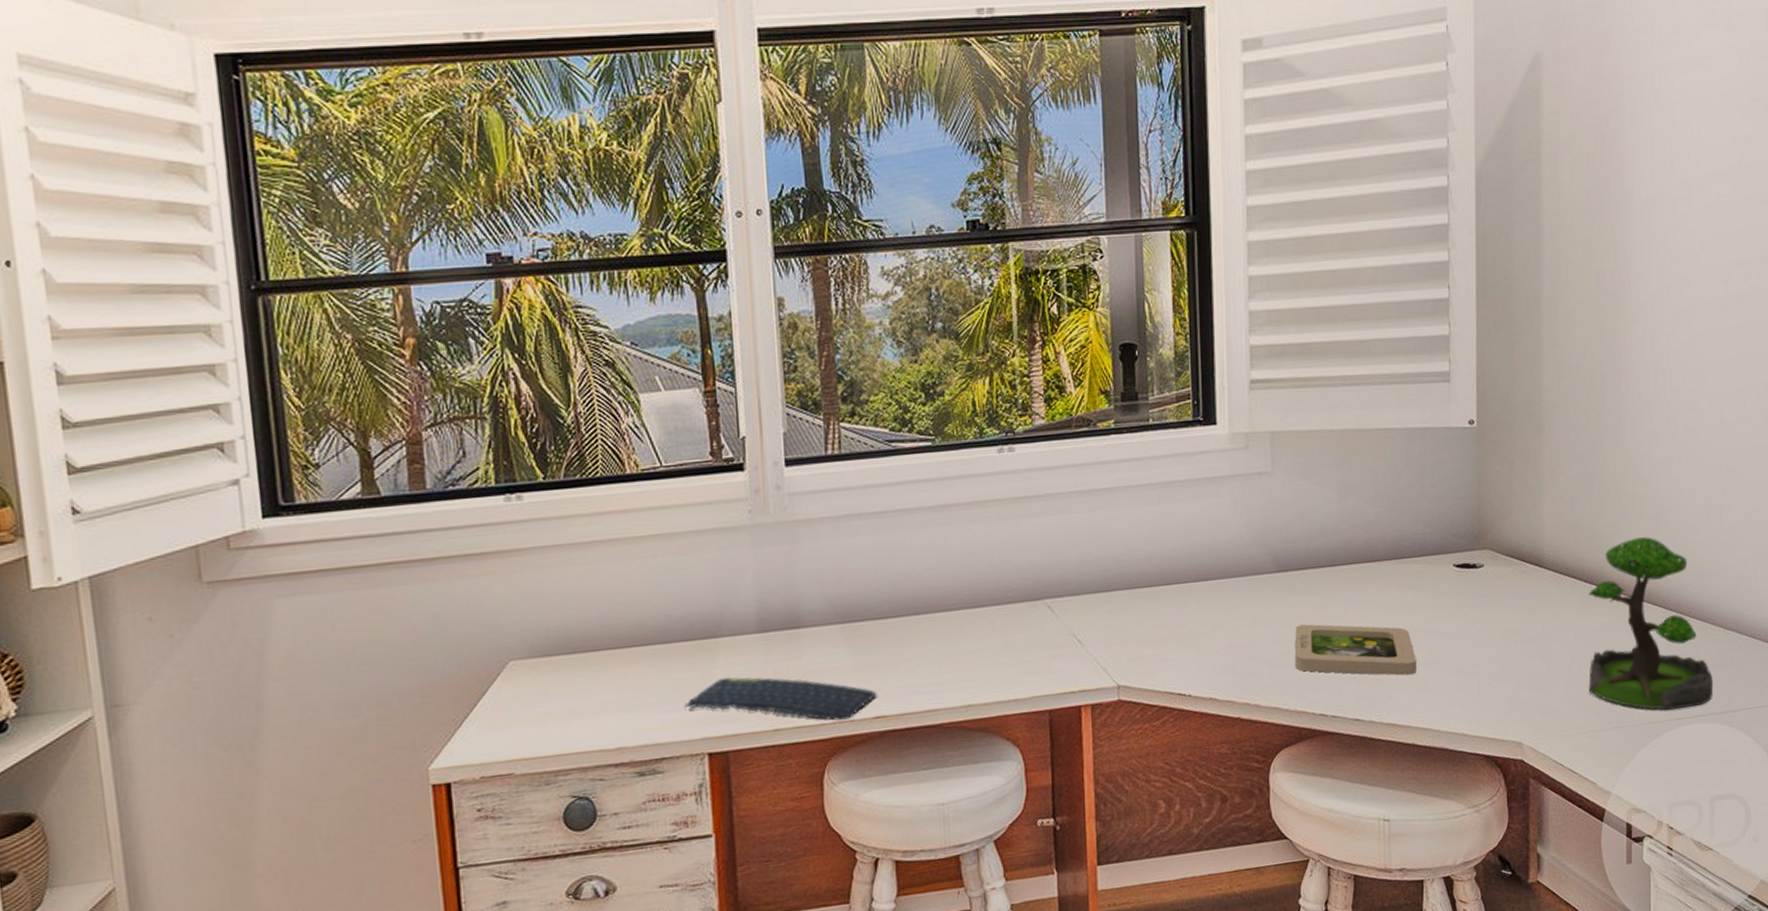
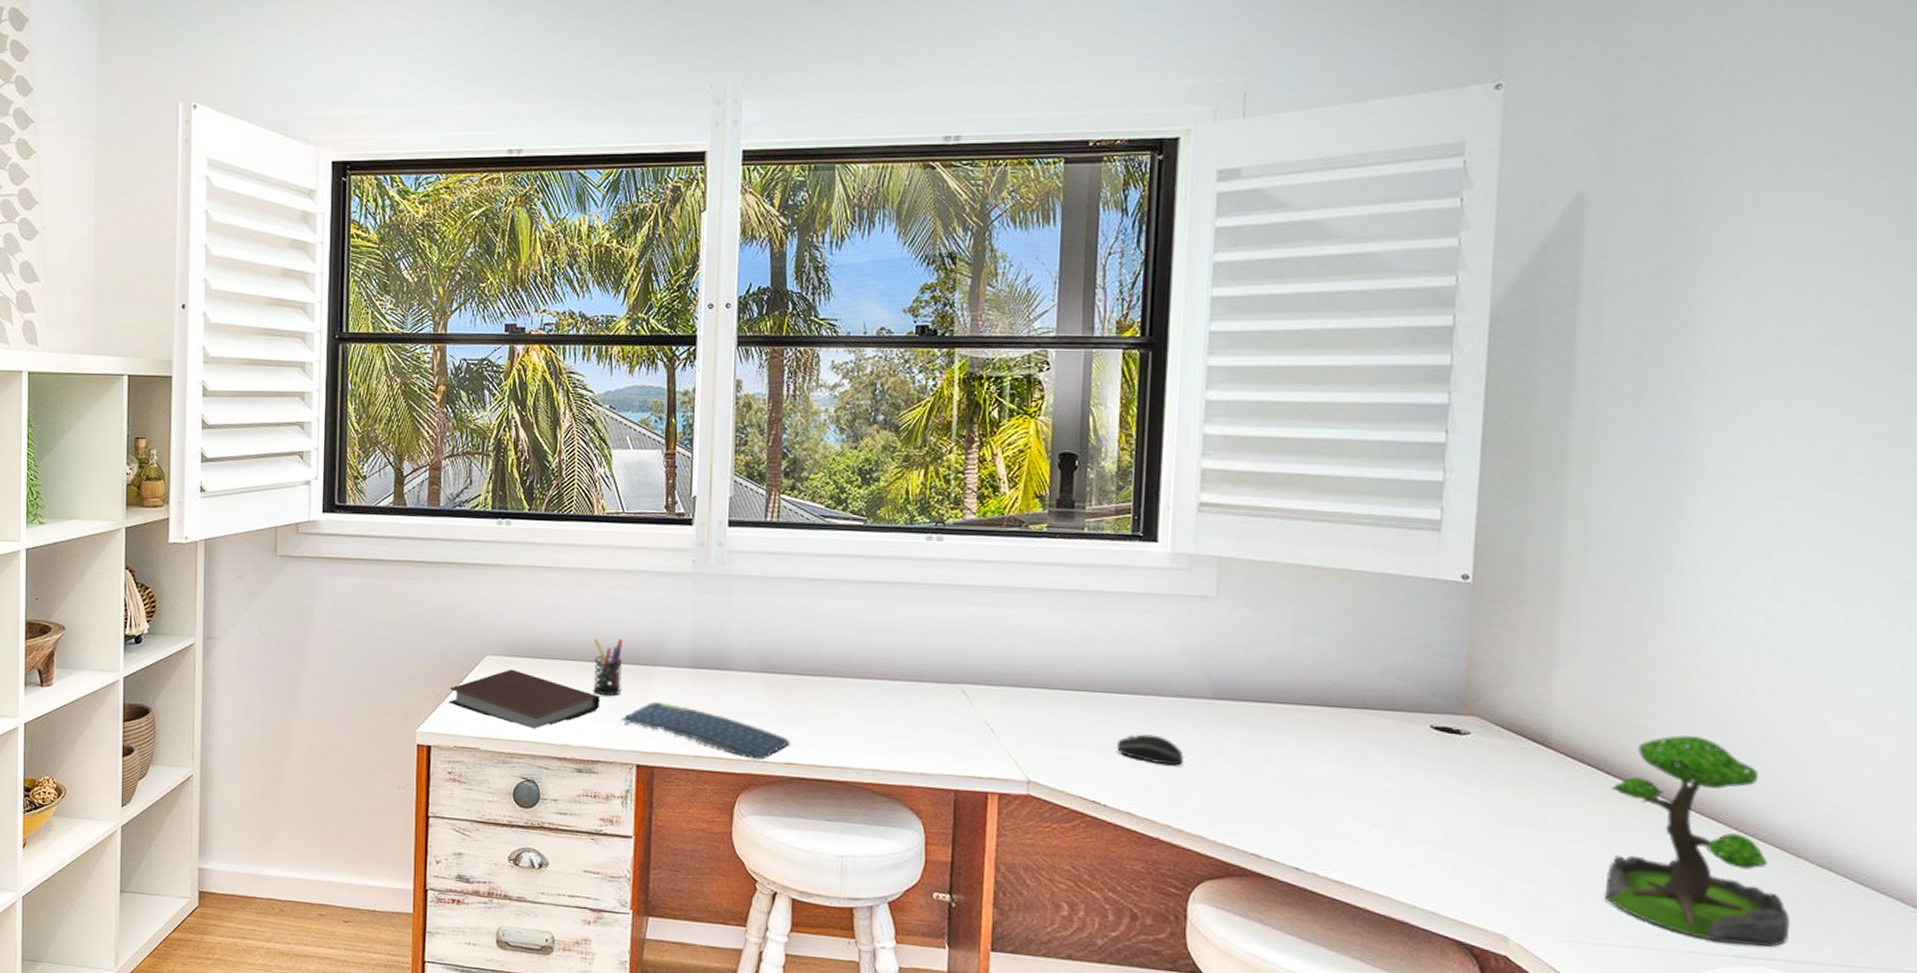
notebook: none [466,671,657,738] -> present [449,669,600,729]
pen holder: none [643,613,681,683] -> present [593,637,622,697]
computer mouse: none [1195,617,1255,645] -> present [1116,734,1184,766]
picture frame: present [1294,624,1416,676] -> none [1227,757,1375,834]

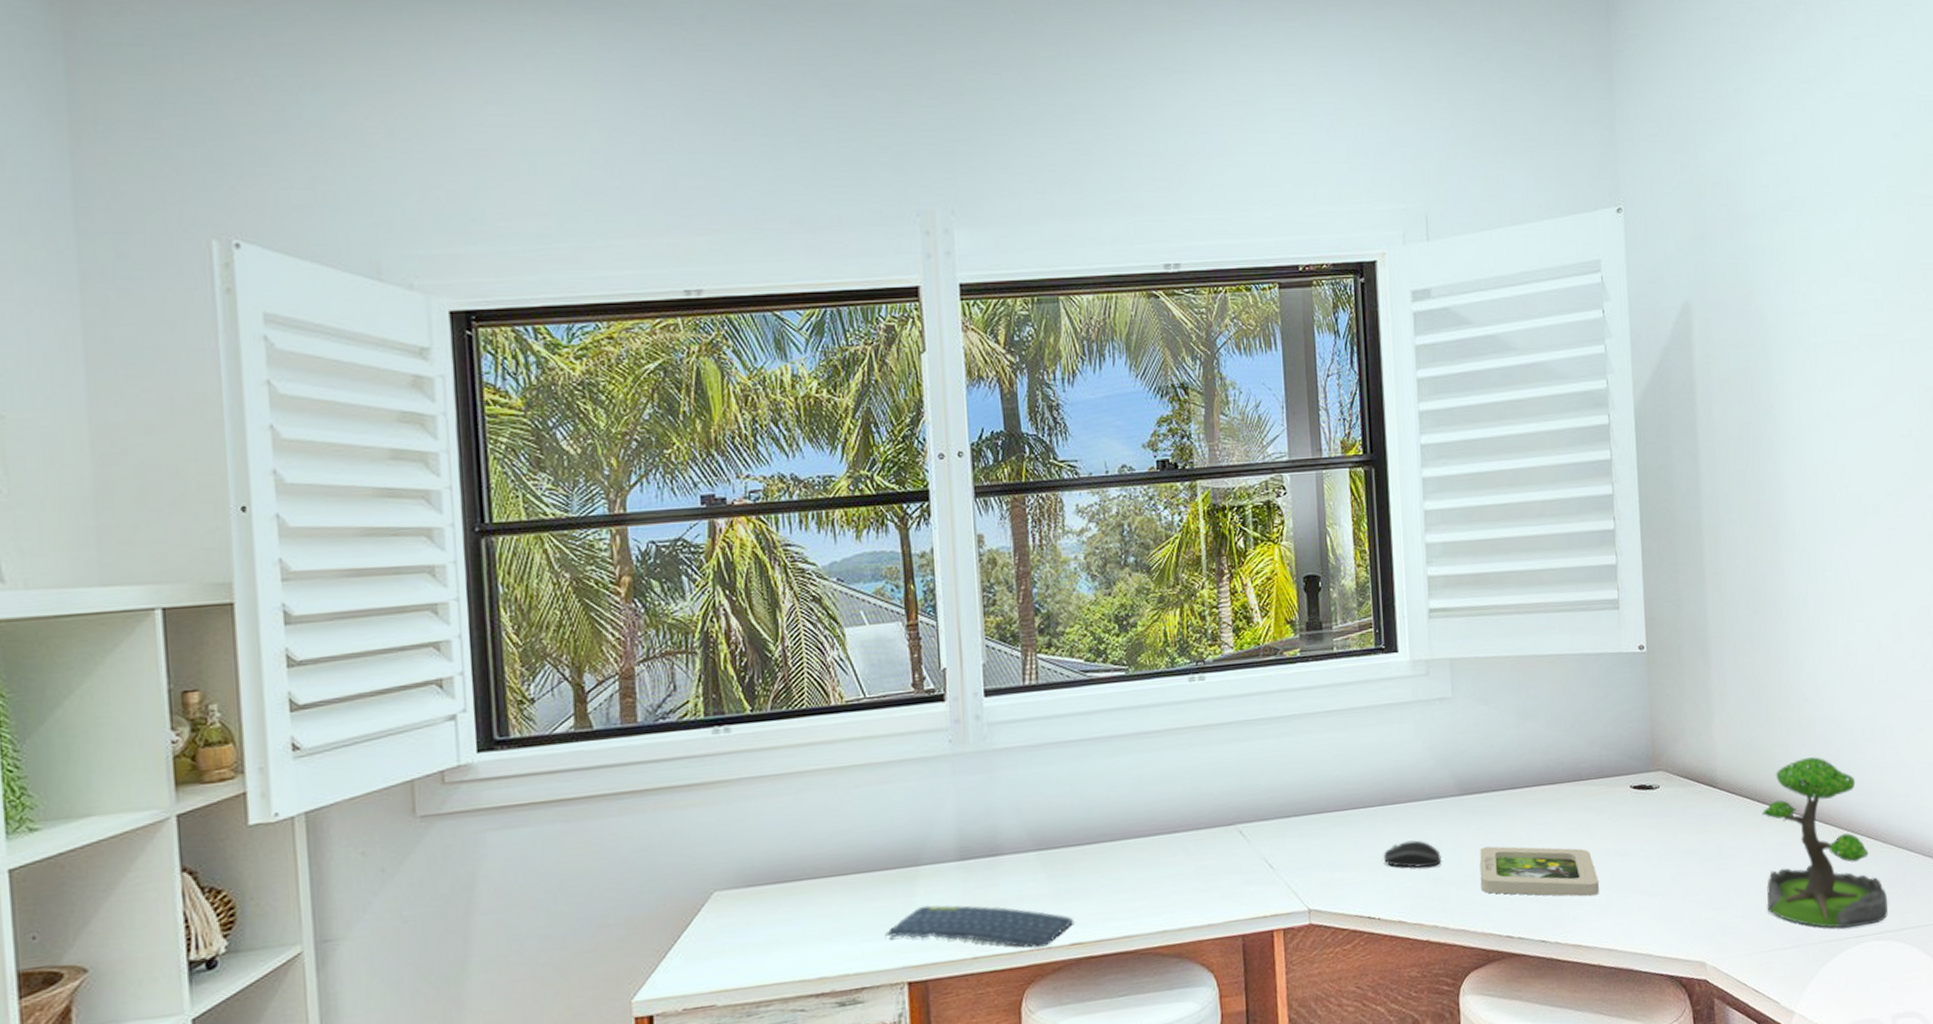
notebook: present [449,669,600,729] -> none [670,901,858,968]
pen holder: present [593,637,622,697] -> none [845,842,882,912]
picture frame: none [1227,757,1375,834] -> present [1480,846,1599,897]

